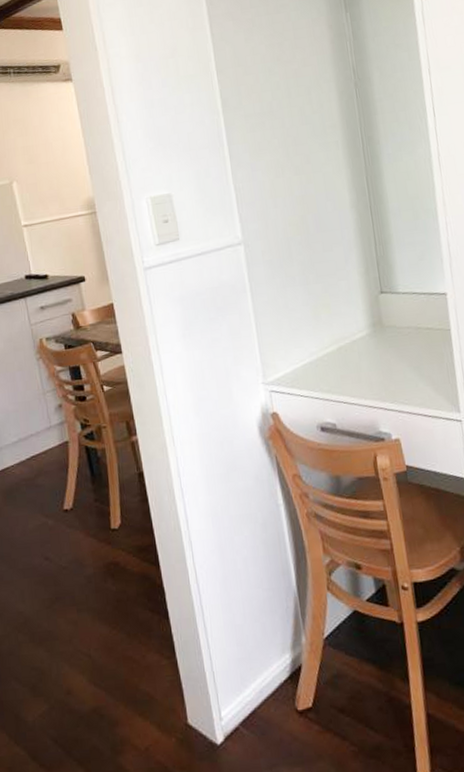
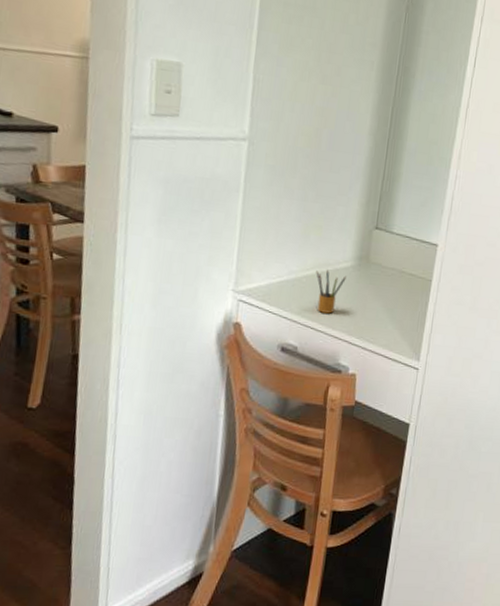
pencil box: none [335,343,365,386] -> present [316,269,346,314]

